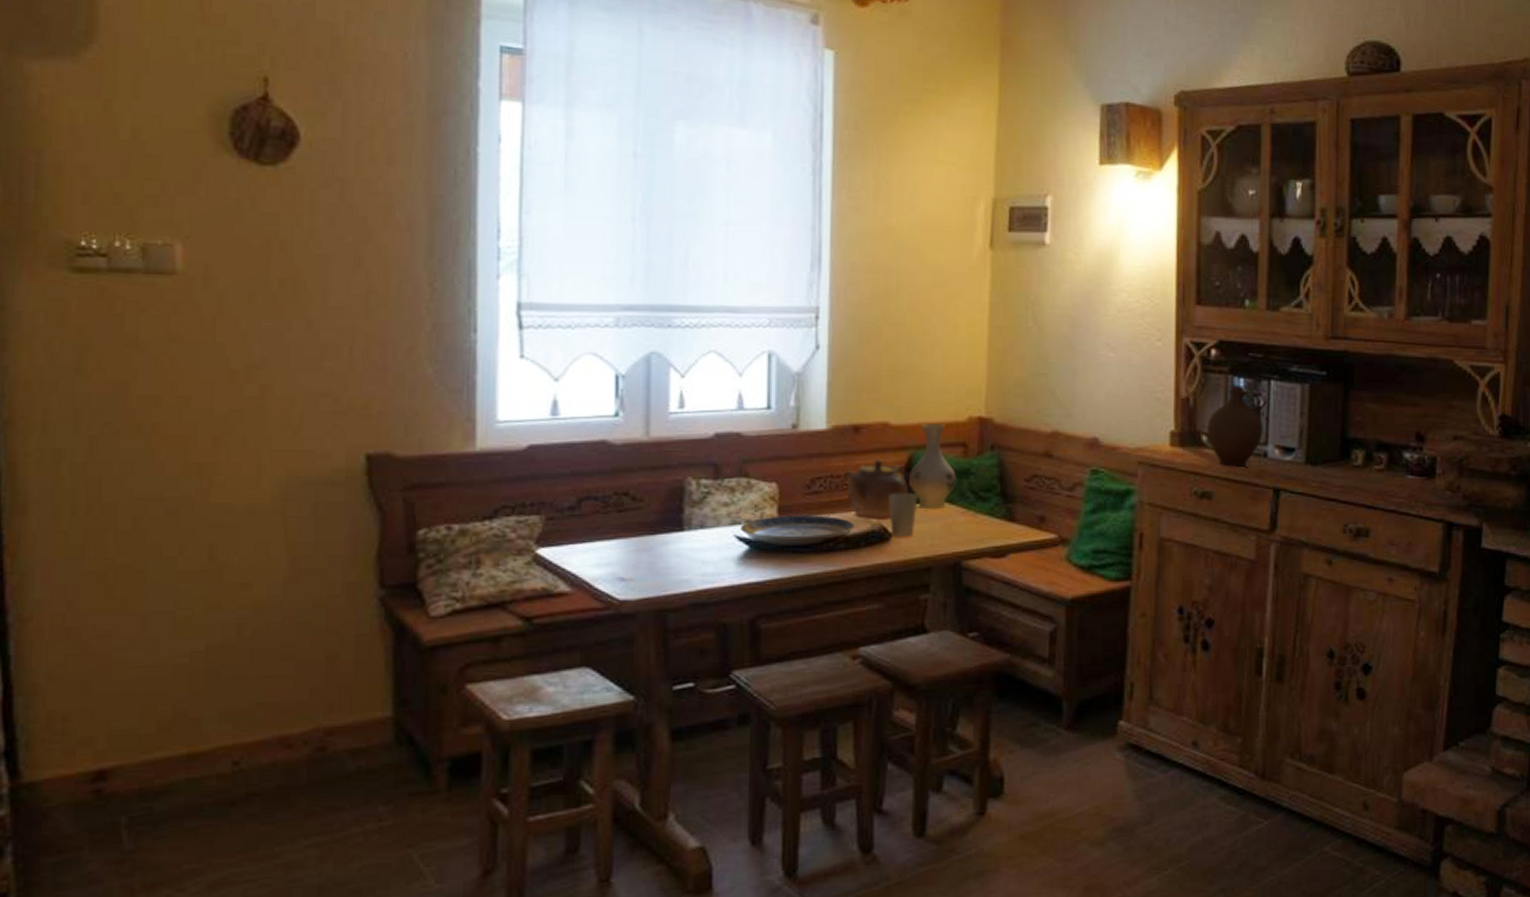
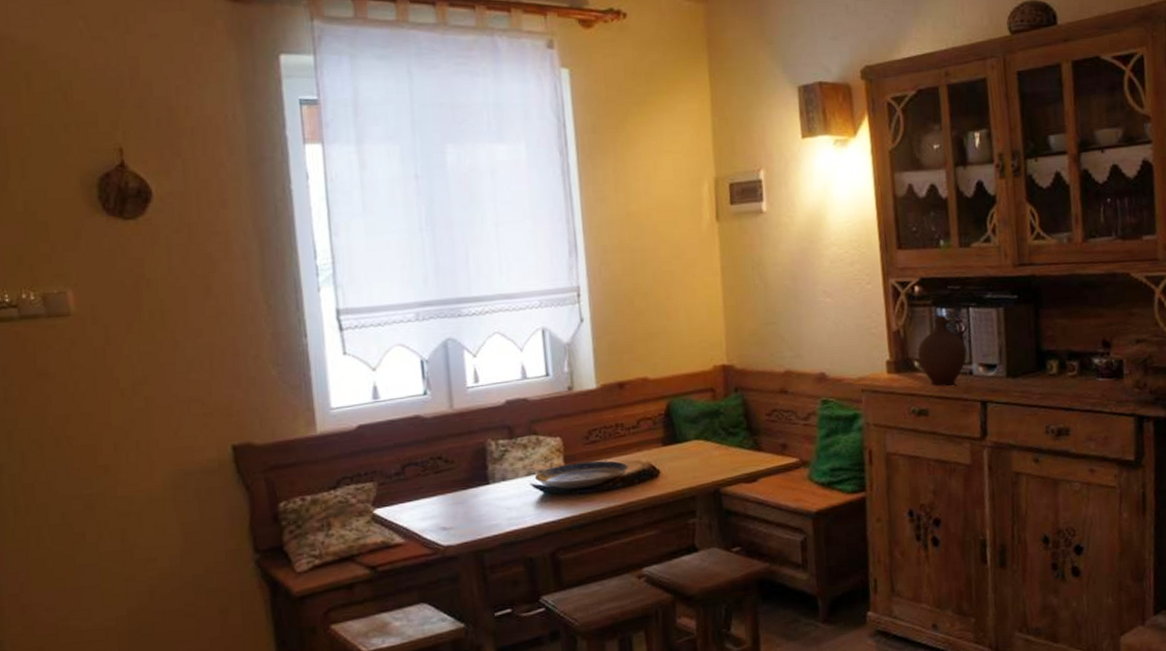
teapot: present [845,459,908,521] -> none [615,409,669,461]
cup: present [888,492,918,539] -> none [653,434,679,474]
vase: present [908,424,957,510] -> none [668,374,710,448]

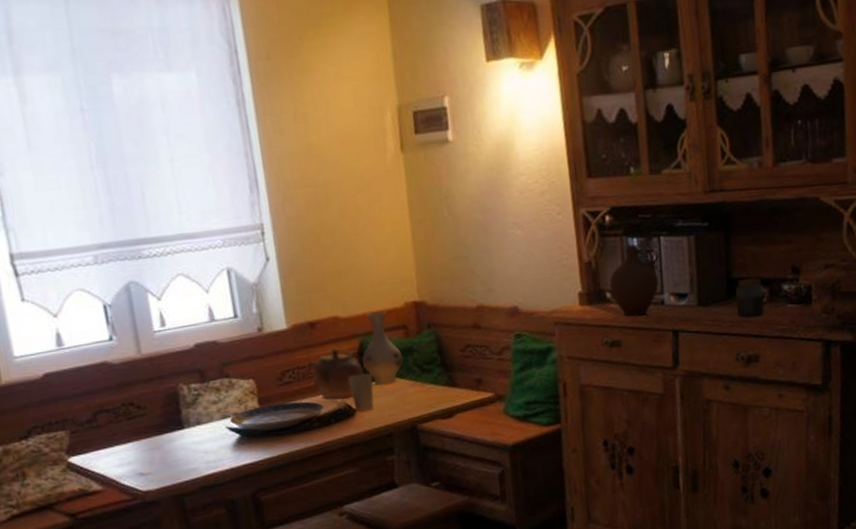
teapot: none [615,409,669,461] -> present [308,348,363,401]
cup: none [653,434,679,474] -> present [347,373,374,413]
vase: none [668,374,710,448] -> present [361,311,404,386]
peanut butter: none [1045,351,1075,392] -> present [736,278,765,319]

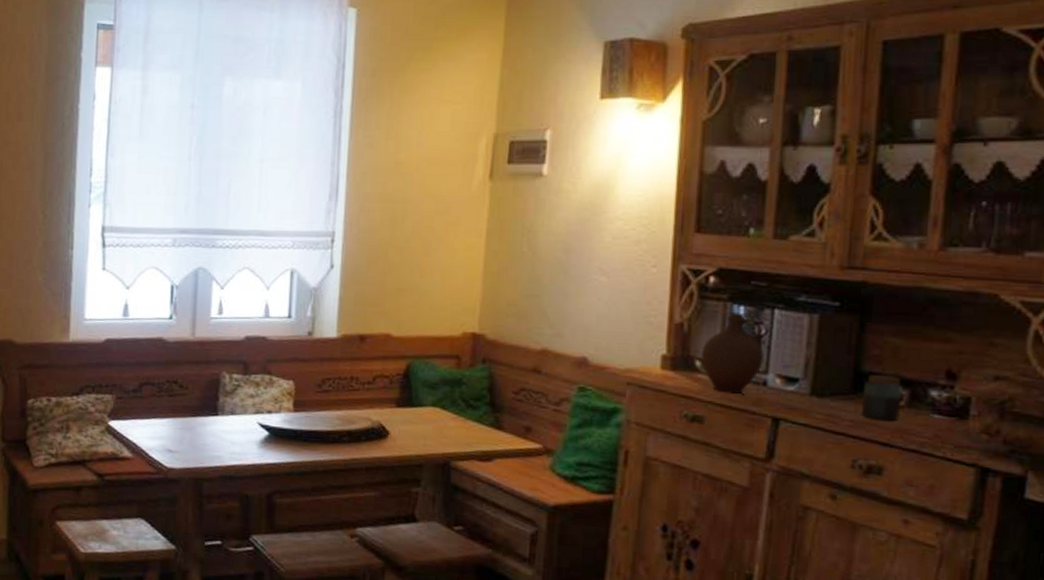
plate: present [229,401,324,433] -> none [262,409,357,438]
teapot: present [308,348,363,401] -> none [351,365,405,420]
cup: present [347,373,374,413] -> none [387,396,414,437]
vase: present [361,311,404,386] -> none [405,336,450,414]

